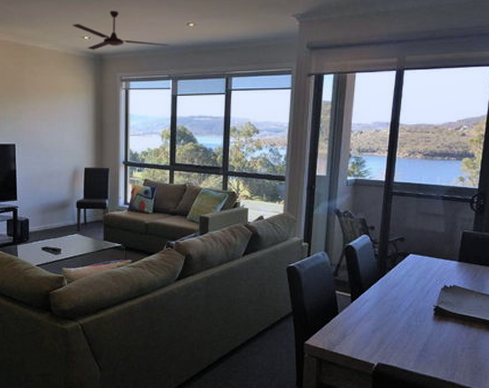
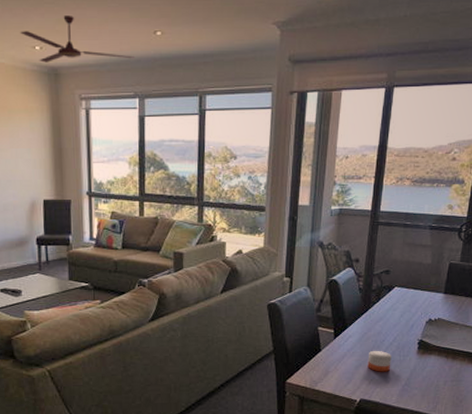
candle: none [384,315,408,337] -> present [367,350,391,372]

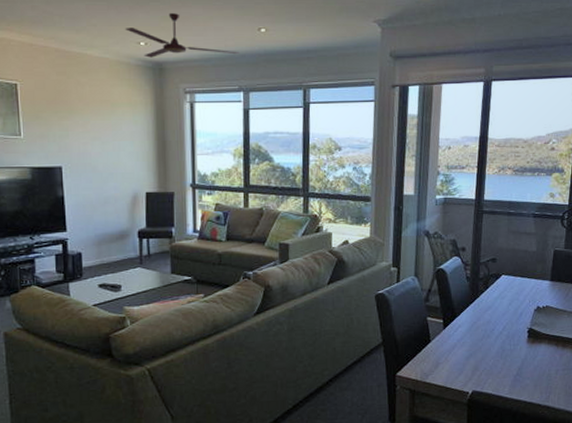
candle: present [367,350,391,372] -> none [478,339,502,362]

